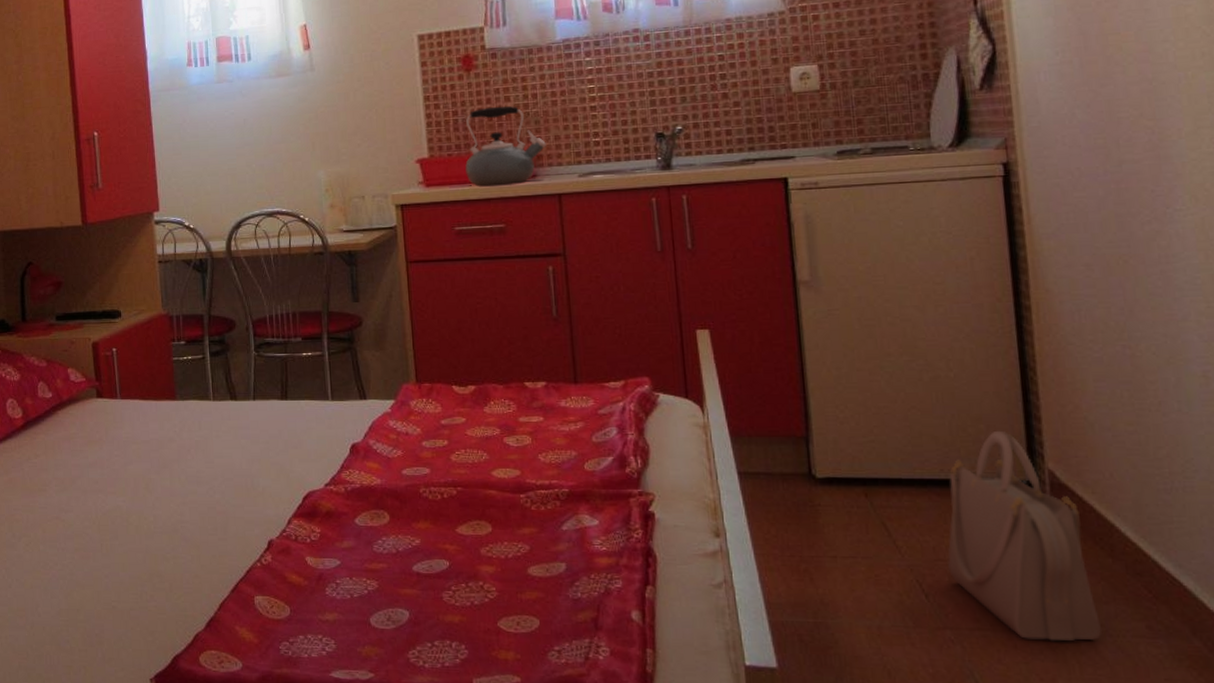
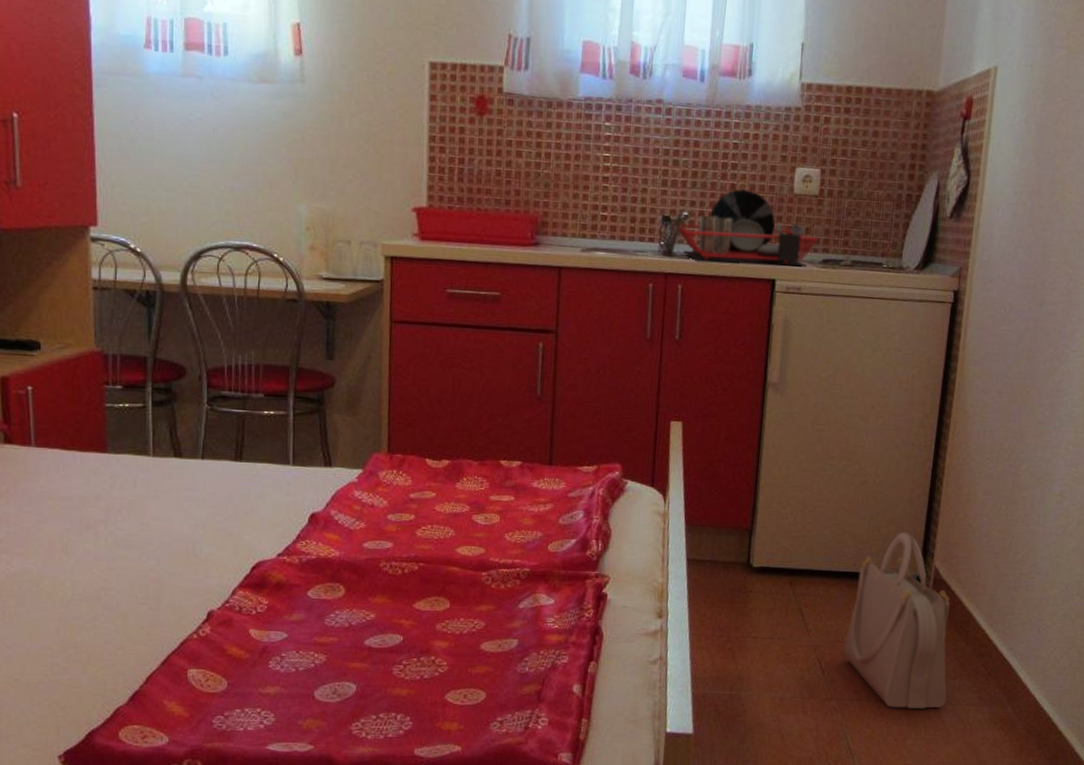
kettle: present [465,106,546,188] -> none [465,160,553,251]
dish rack: none [673,96,829,172] -> present [677,189,819,268]

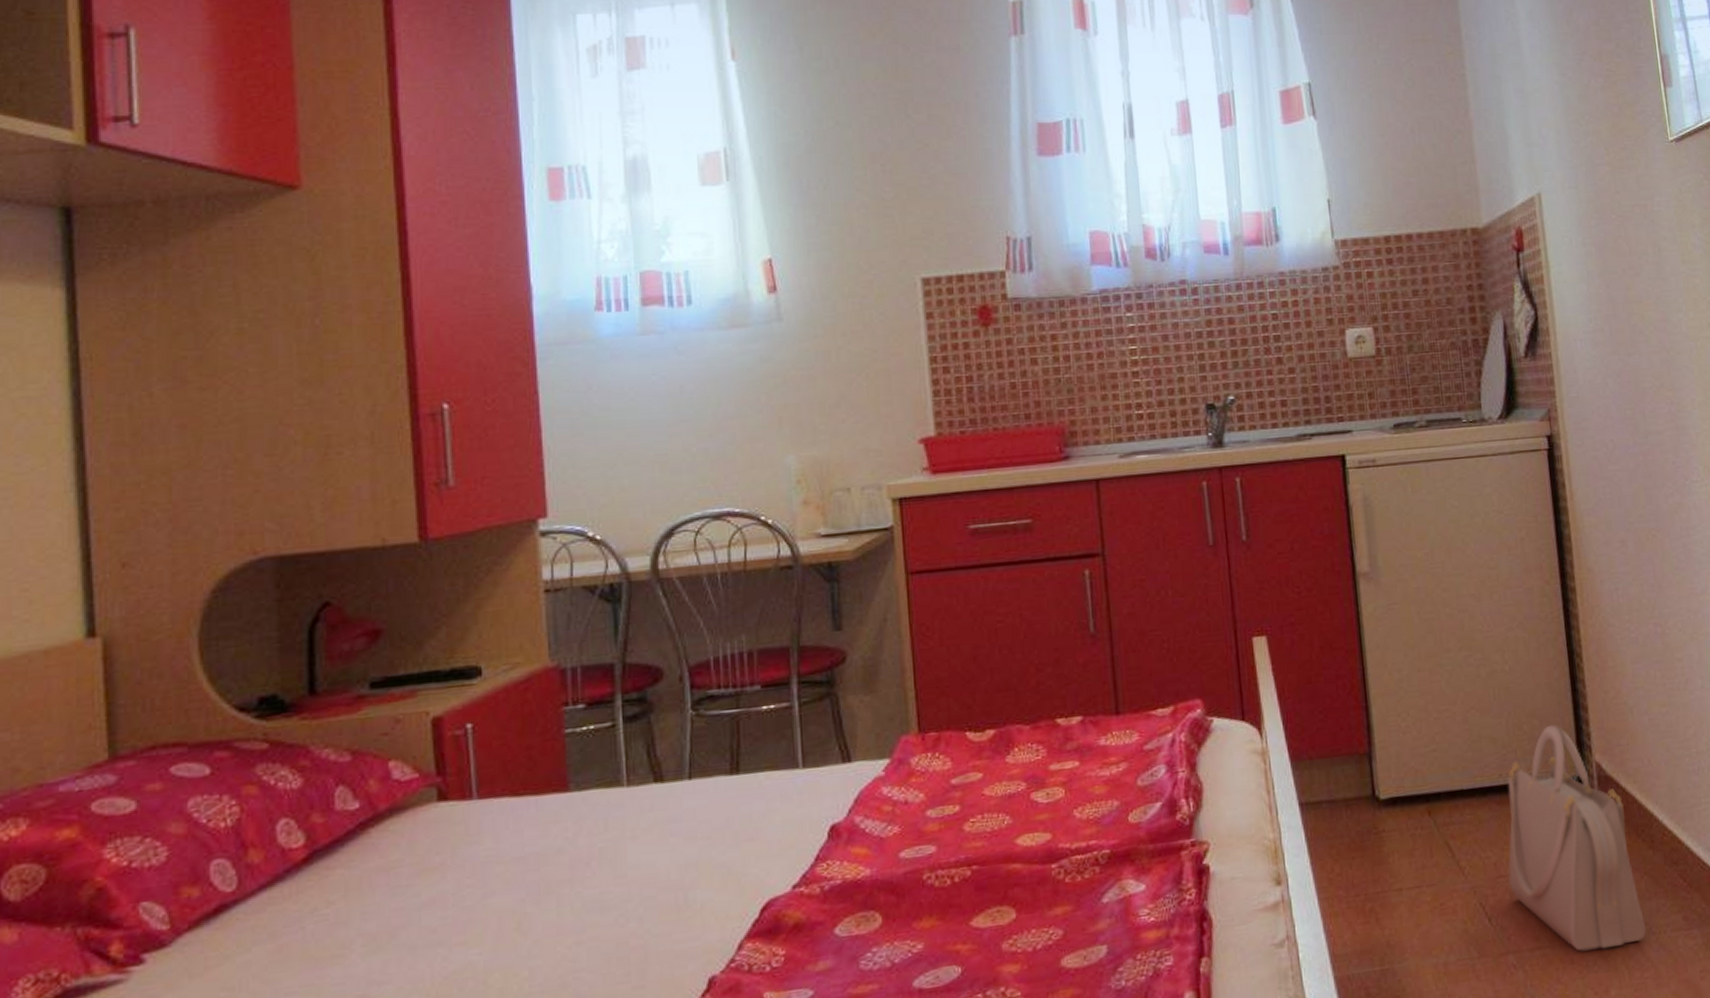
dish rack: present [677,189,819,268] -> none [1224,361,1386,450]

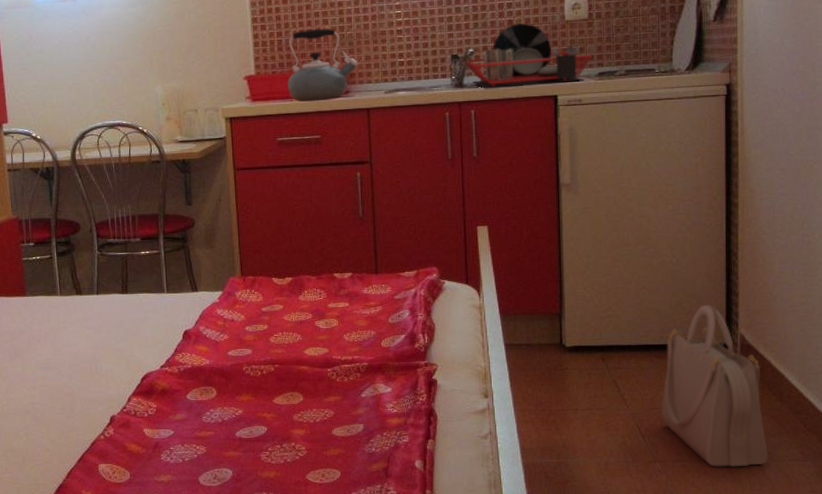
kettle: none [982,370,1081,474] -> present [287,28,358,103]
dish rack: none [1224,361,1386,450] -> present [465,23,593,90]

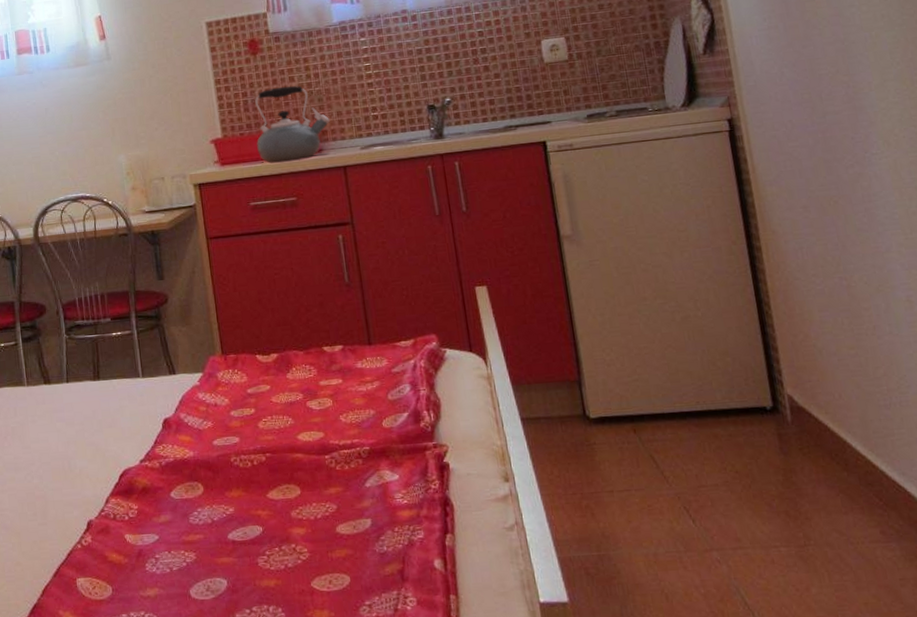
dish rack: present [465,23,593,90] -> none [443,68,579,140]
handbag: present [660,304,769,467] -> none [704,362,845,553]

